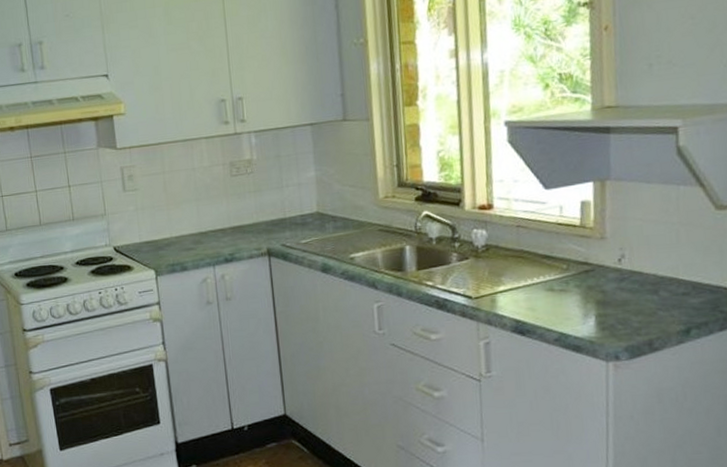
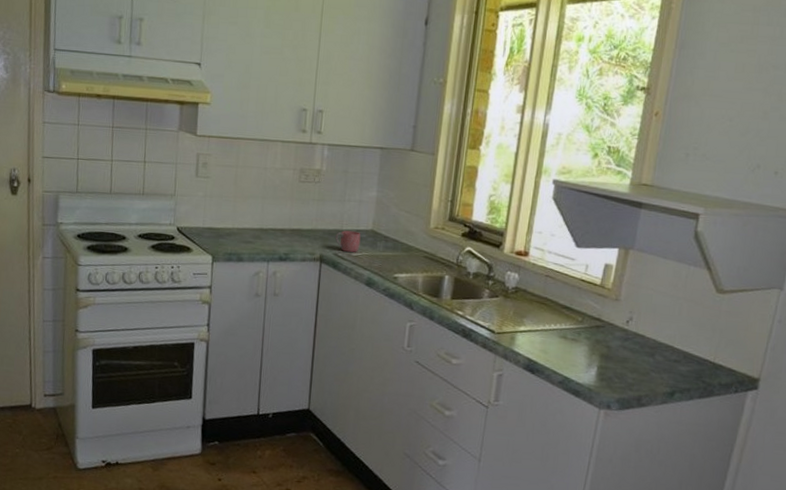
mug: none [279,217,308,240] -> present [335,230,361,252]

